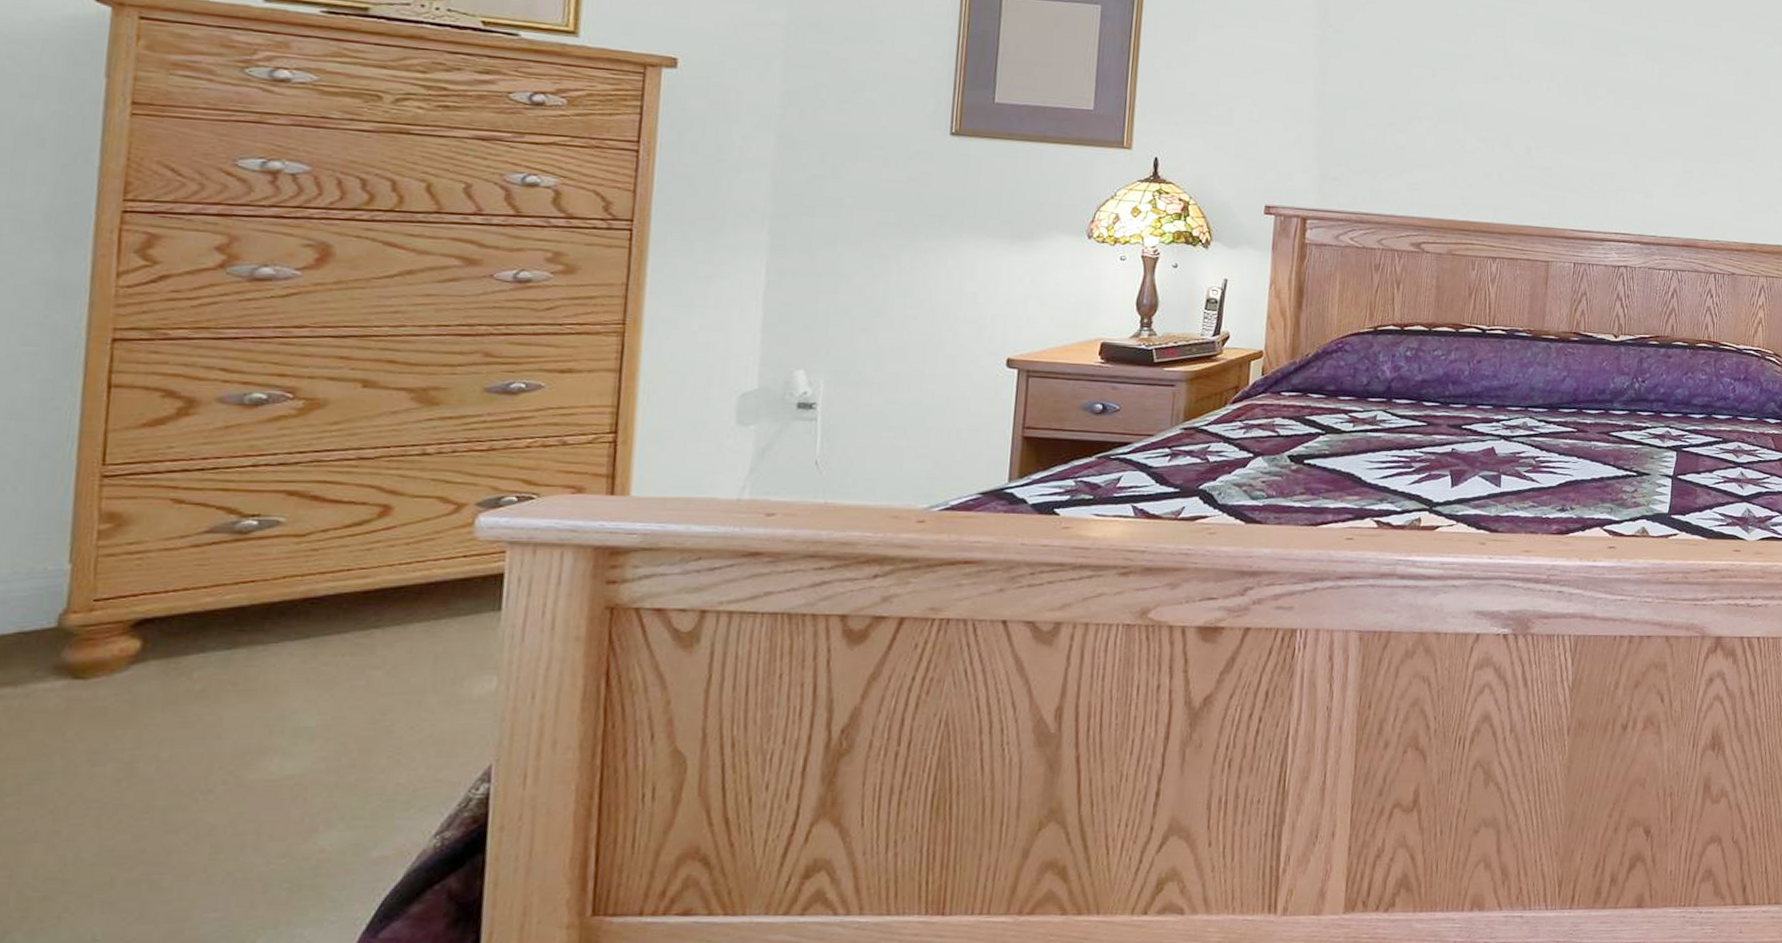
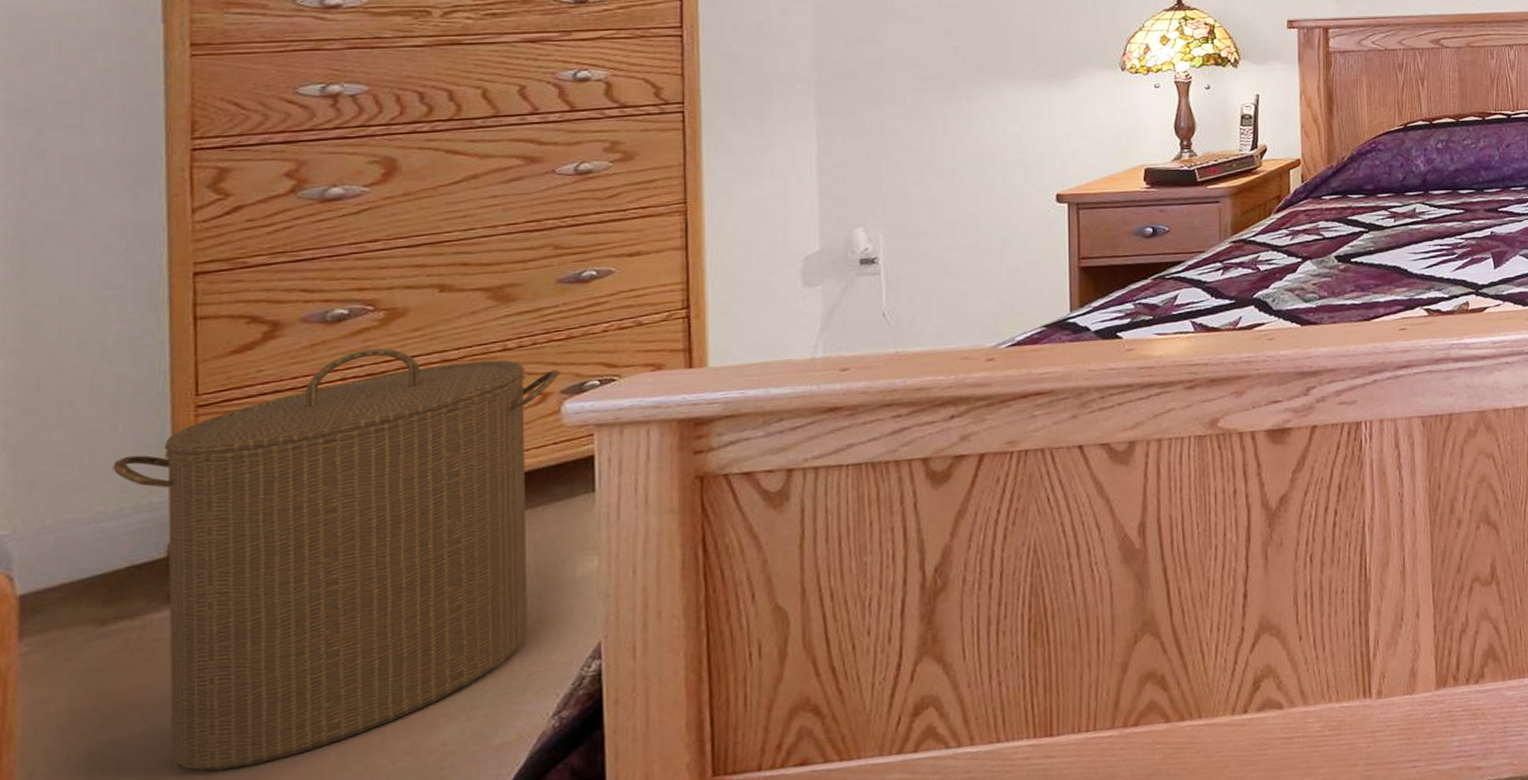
laundry hamper: none [10,438,478,851] -> present [113,348,560,771]

